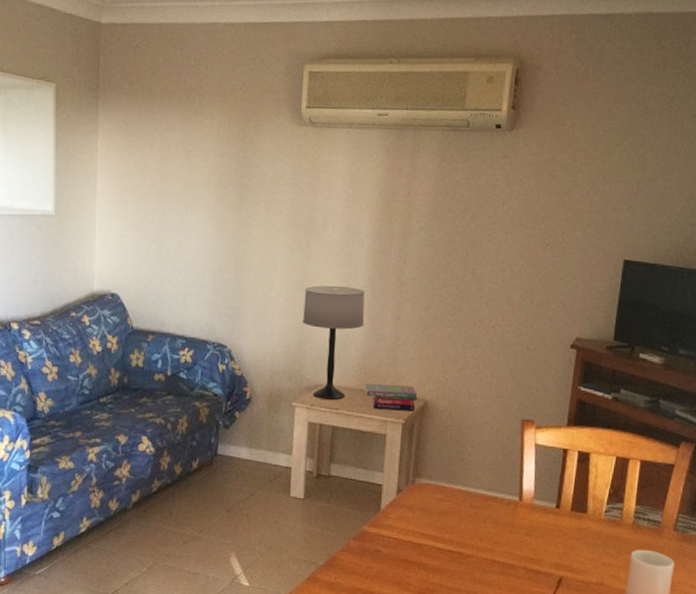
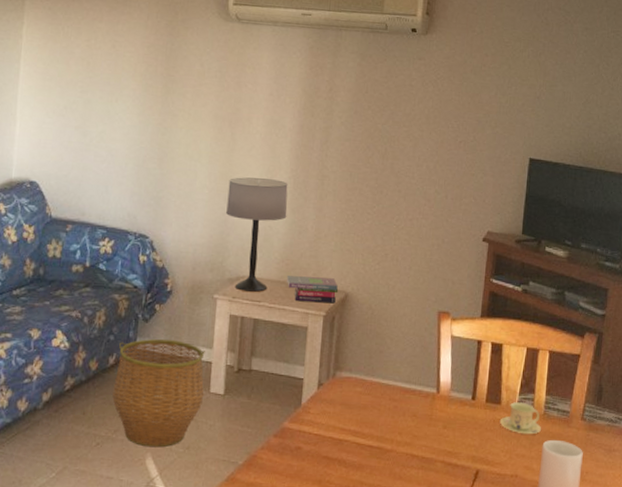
basket: none [197,444,285,547] -> present [112,338,205,448]
cup and saucer: none [585,511,631,544] -> present [499,402,542,435]

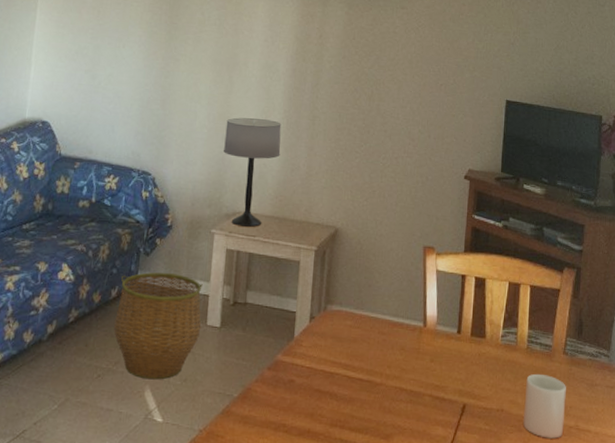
books: present [287,276,339,304] -> none [280,211,329,239]
cup and saucer: present [499,402,542,435] -> none [484,336,526,369]

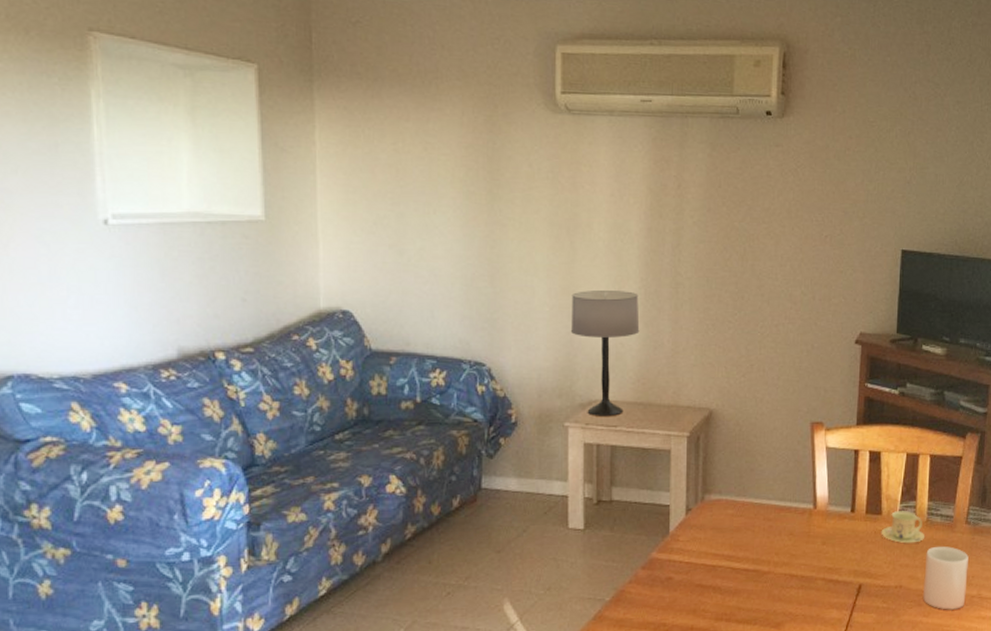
basket: present [114,272,203,380] -> none [460,474,562,592]
cup and saucer: none [484,336,526,369] -> present [881,511,925,544]

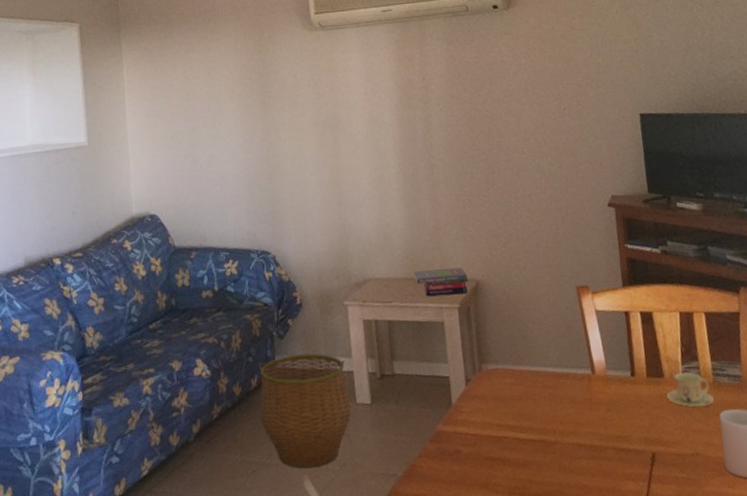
basket: none [460,474,562,592] -> present [259,353,352,469]
table lamp: present [571,291,640,418] -> none [339,176,403,295]
books: none [645,395,702,423] -> present [414,268,469,296]

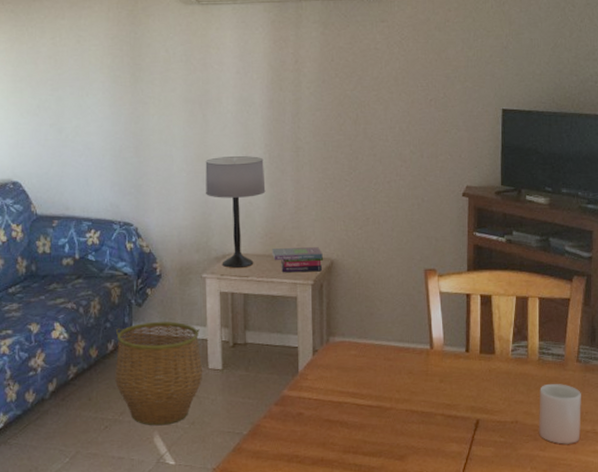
table lamp: none [339,176,403,295] -> present [205,156,266,269]
cup and saucer: present [666,372,715,407] -> none [495,350,538,381]

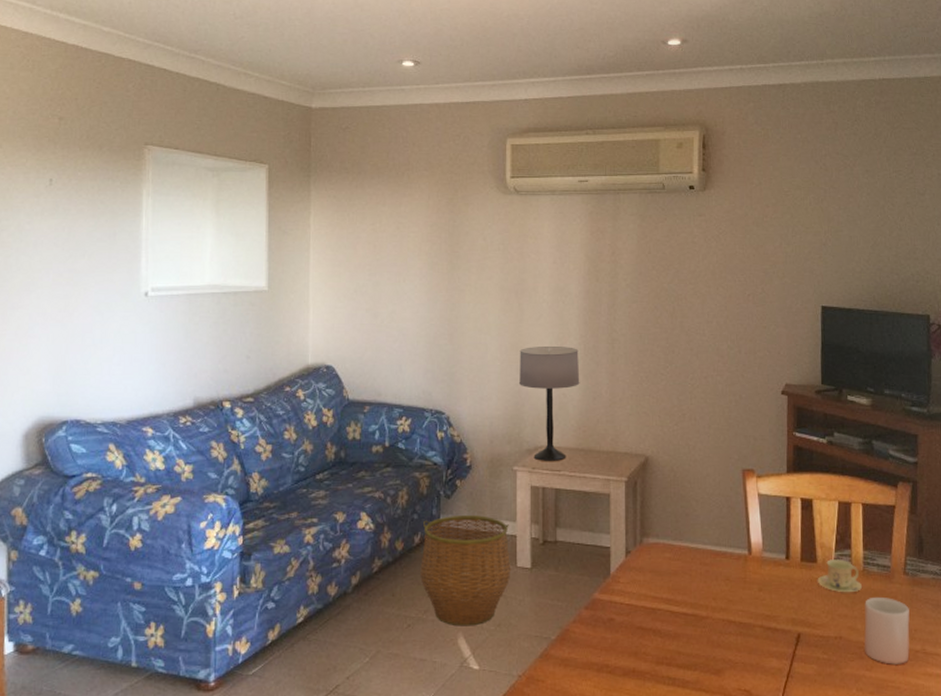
books: present [272,247,324,273] -> none [585,442,638,468]
cup and saucer: none [495,350,538,381] -> present [817,559,863,593]

